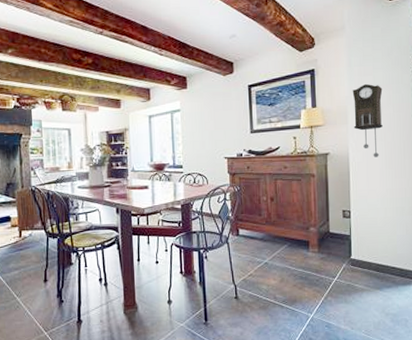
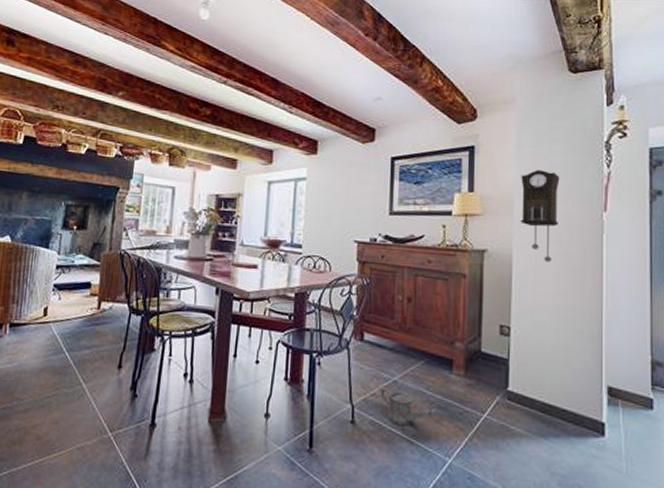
watering can: none [255,269,299,295] -> present [380,388,437,425]

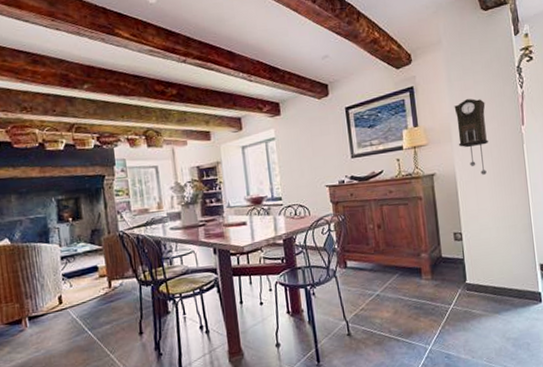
watering can: present [380,388,437,425] -> none [367,302,414,329]

